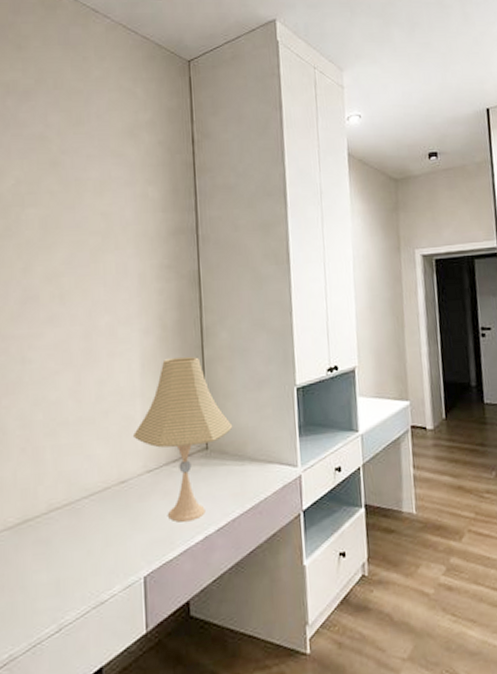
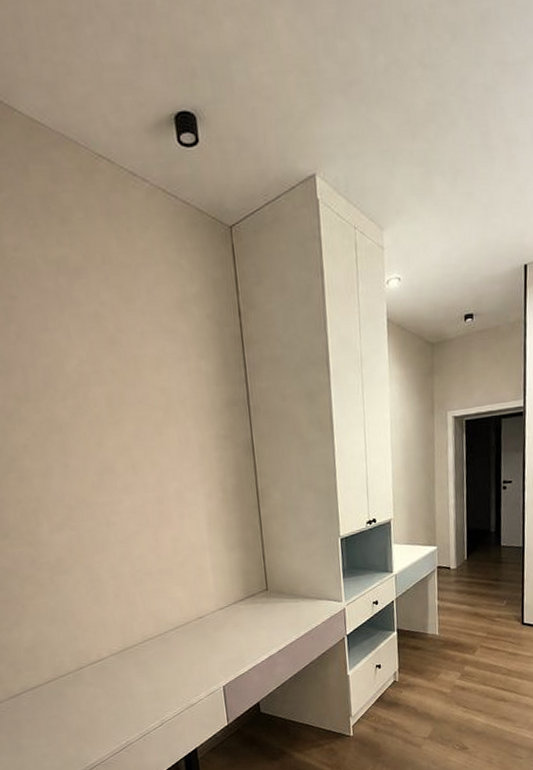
desk lamp: present [132,357,233,522] -> none [205,515,288,647]

